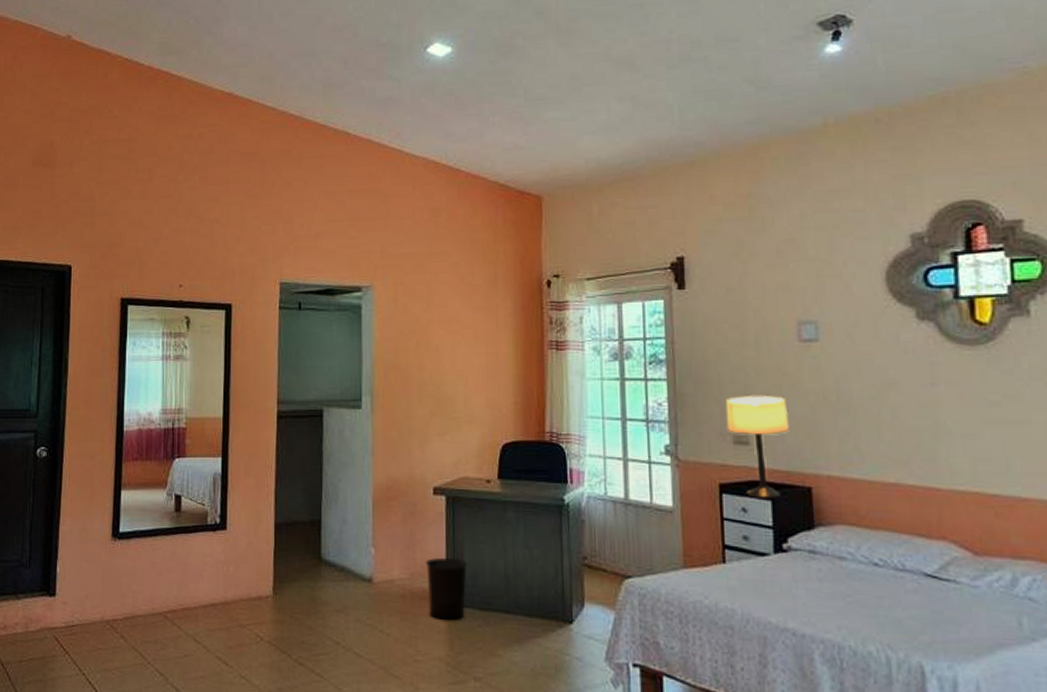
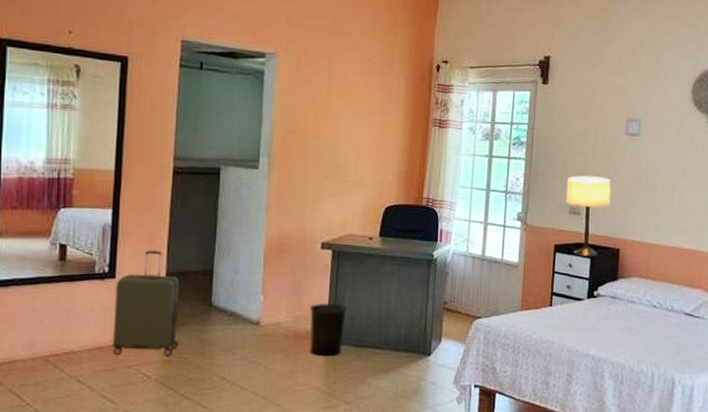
suitcase: none [226,499,290,616] -> present [113,250,179,356]

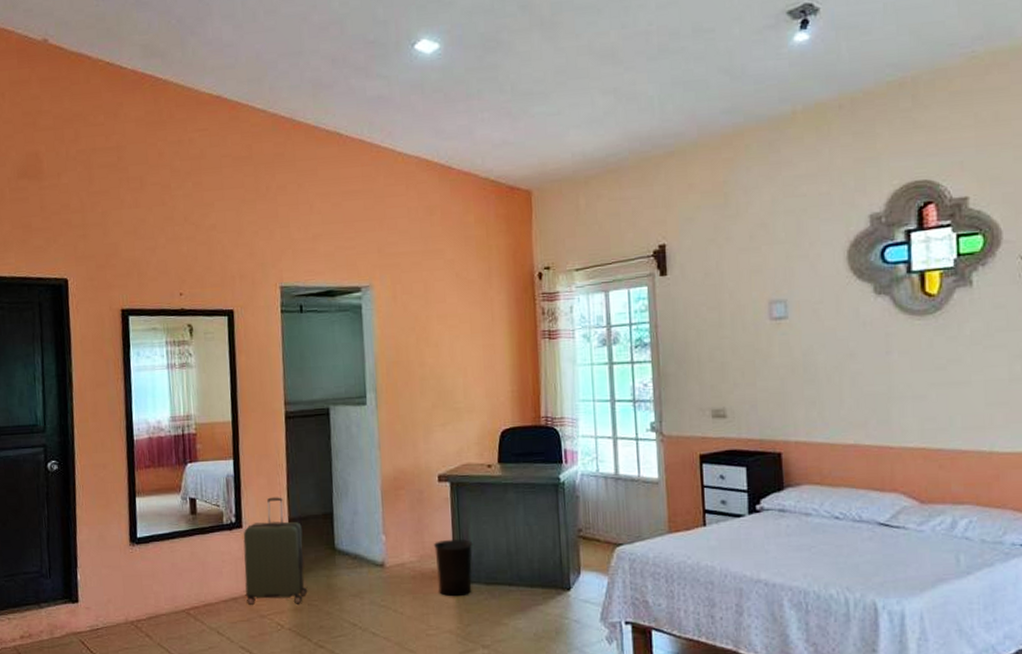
table lamp: present [566,176,611,258] -> none [705,371,762,467]

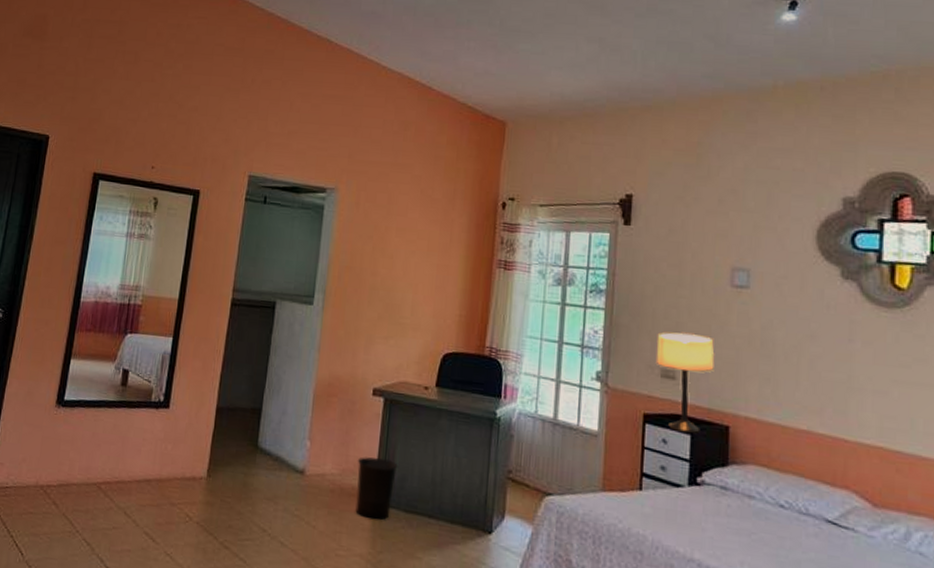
suitcase: present [243,497,308,605] -> none [160,382,229,498]
table lamp: none [705,371,762,467] -> present [657,332,714,434]

